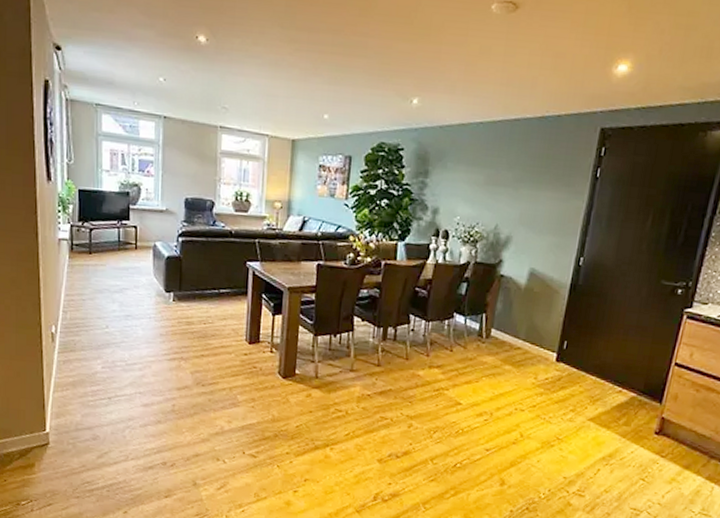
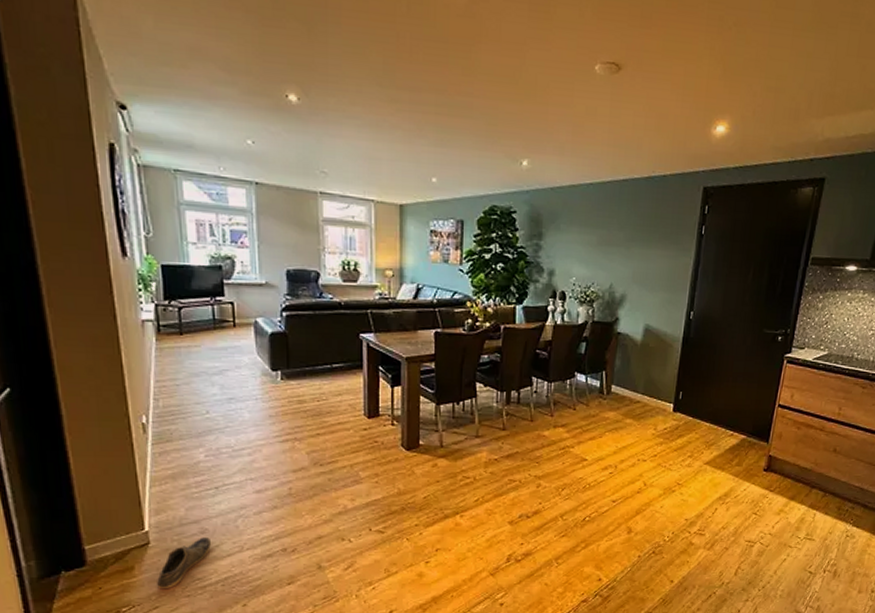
shoe: none [52,443,102,489] -> present [157,537,212,589]

